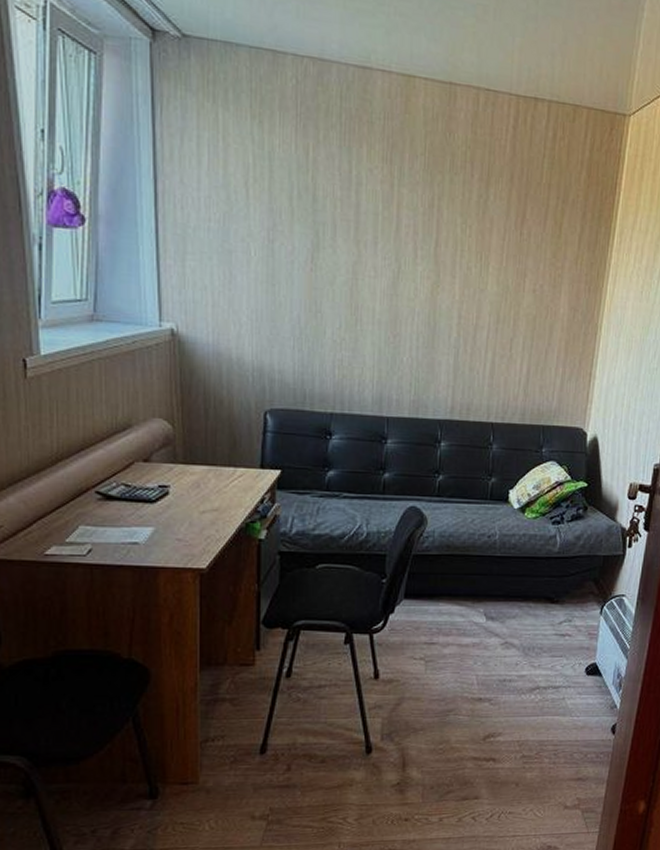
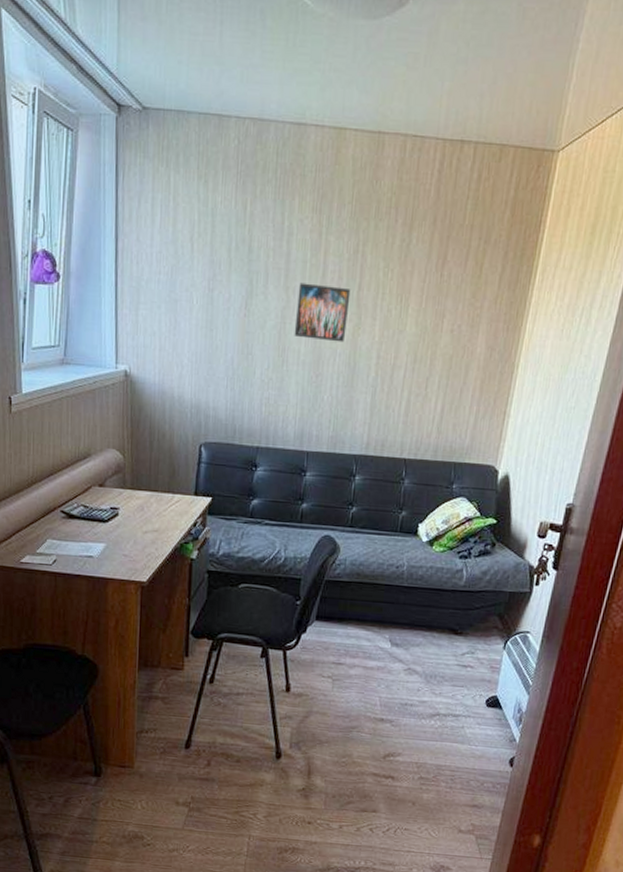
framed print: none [367,236,427,301] -> present [294,282,351,343]

